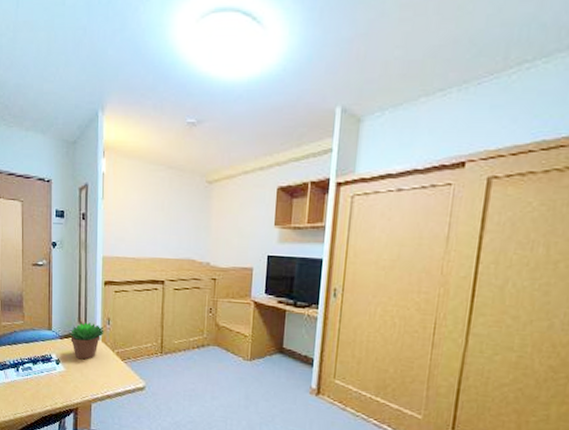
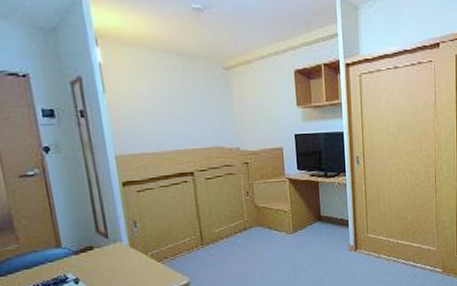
succulent plant: present [68,322,104,360] -> none [84,229,132,272]

